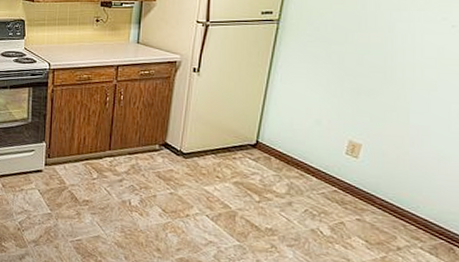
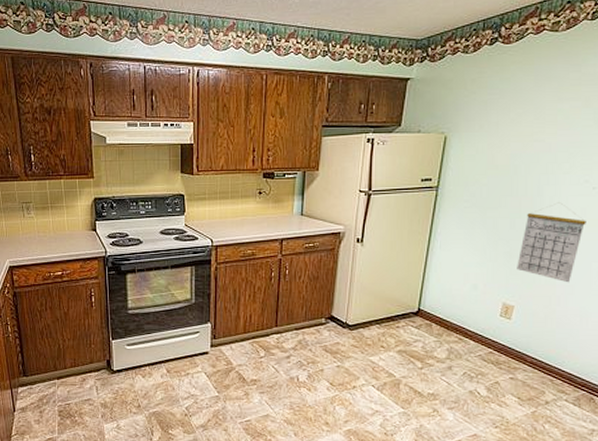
calendar: none [365,40,444,124] -> present [517,202,586,283]

